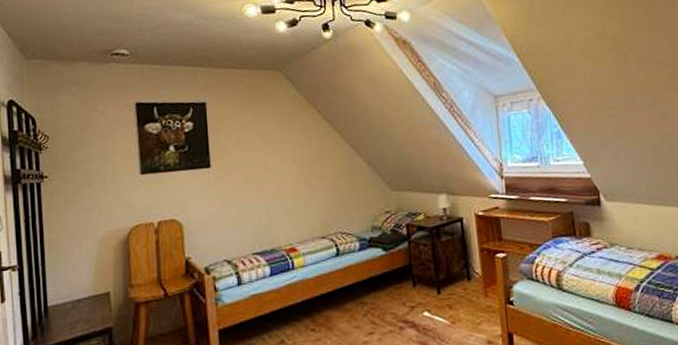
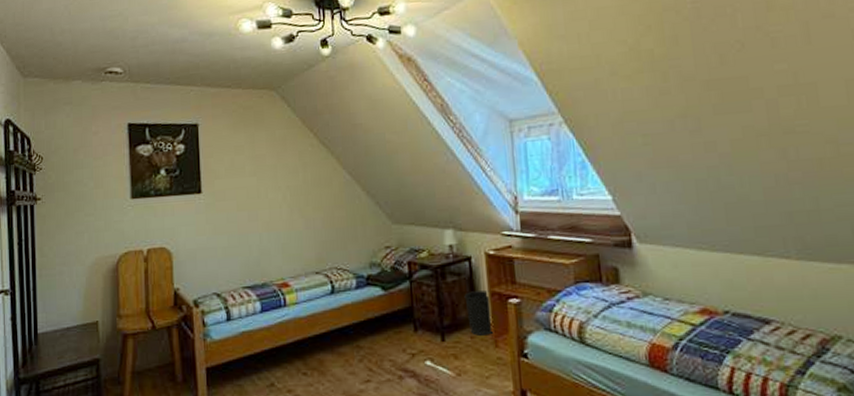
wastebasket: none [457,247,485,287] -> present [464,290,496,336]

